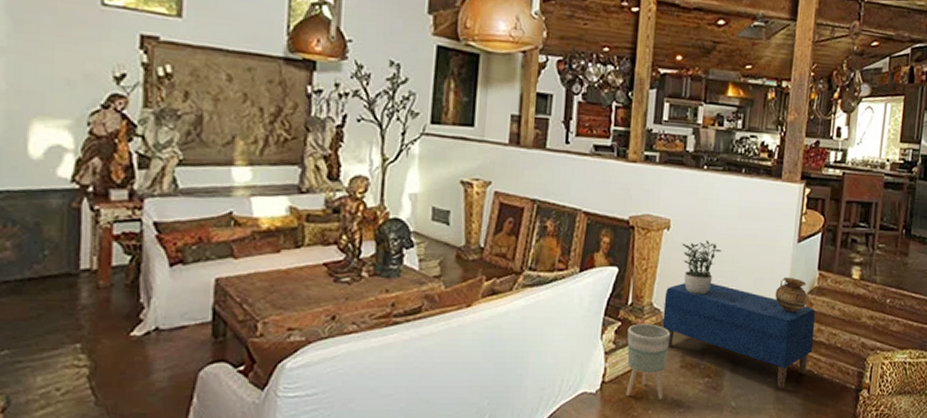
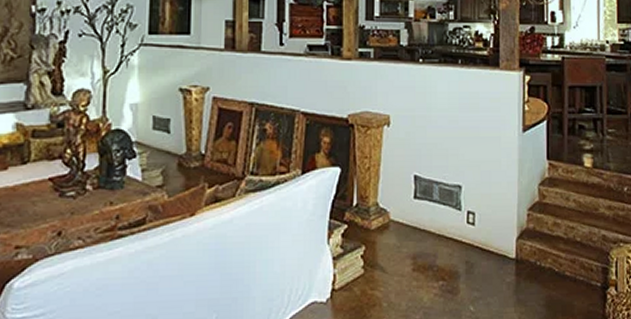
planter: present [626,323,671,399] -> none [355,225,400,306]
bench: present [662,282,816,389] -> none [390,178,551,290]
potted plant: present [682,240,721,295] -> none [404,134,444,192]
ceramic pot: present [775,277,809,313] -> none [504,168,541,206]

